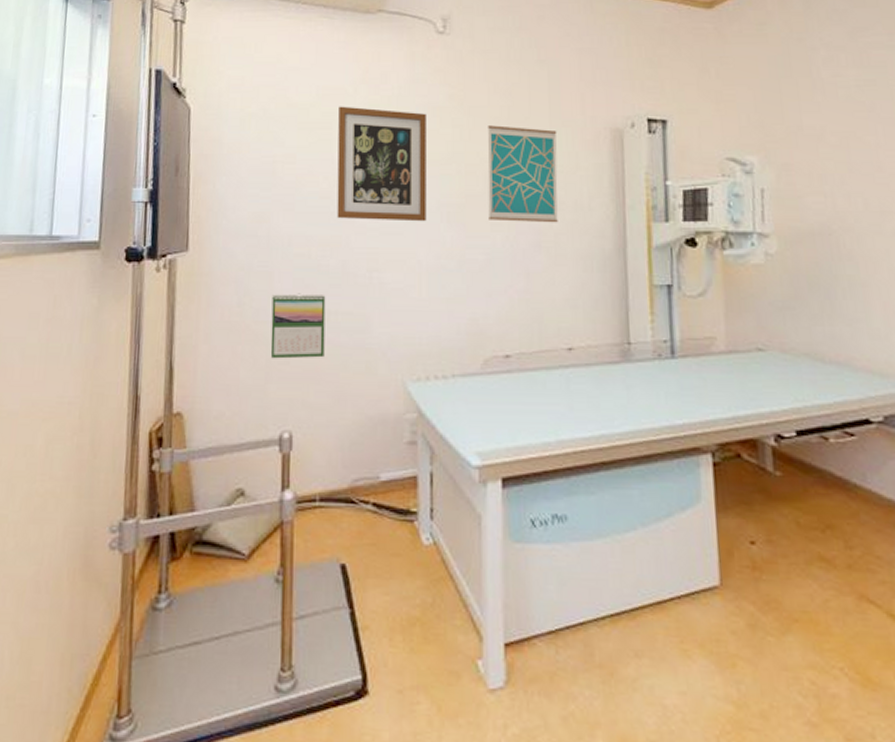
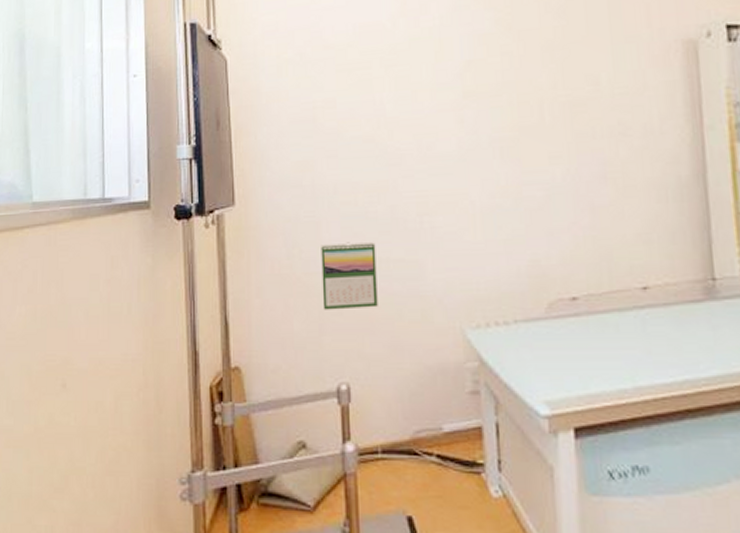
wall art: present [337,106,427,222] -> none [377,42,478,162]
wall art: present [487,125,558,223] -> none [541,47,625,153]

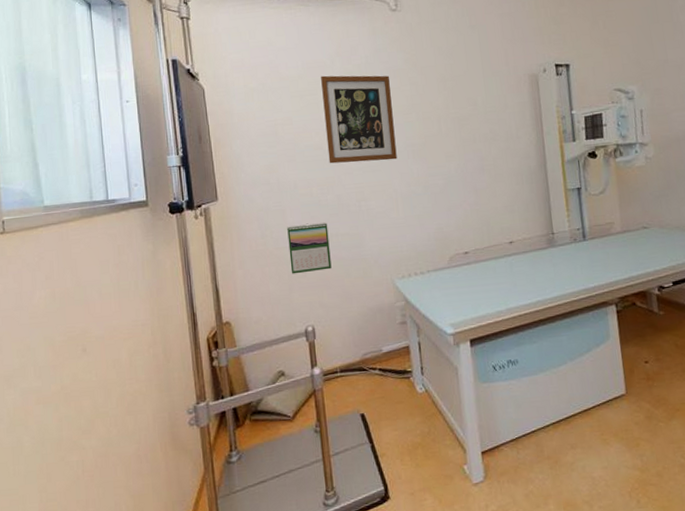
wall art: none [377,42,478,162] -> present [321,75,397,164]

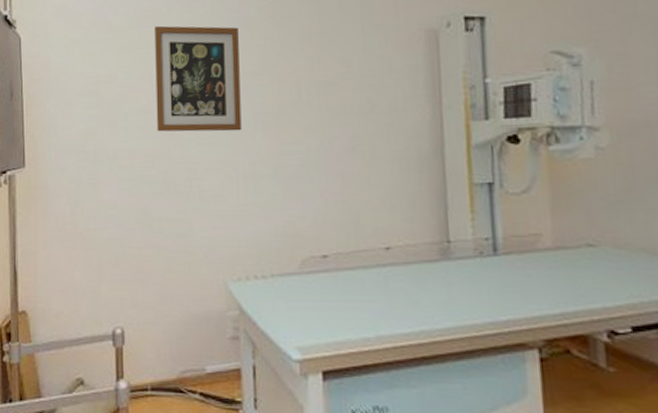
calendar: present [287,223,332,274] -> none [101,202,150,262]

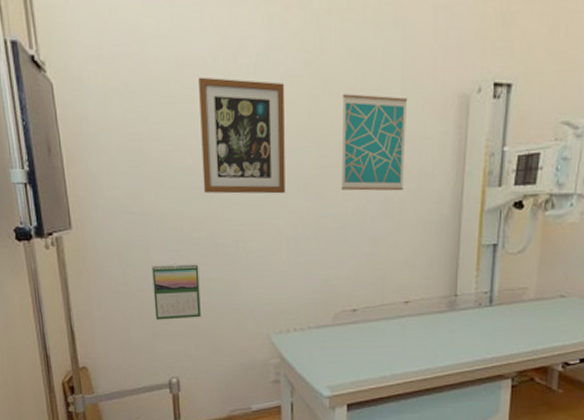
calendar: none [101,202,150,262] -> present [152,263,201,320]
wall art: none [299,34,372,127] -> present [341,94,408,191]

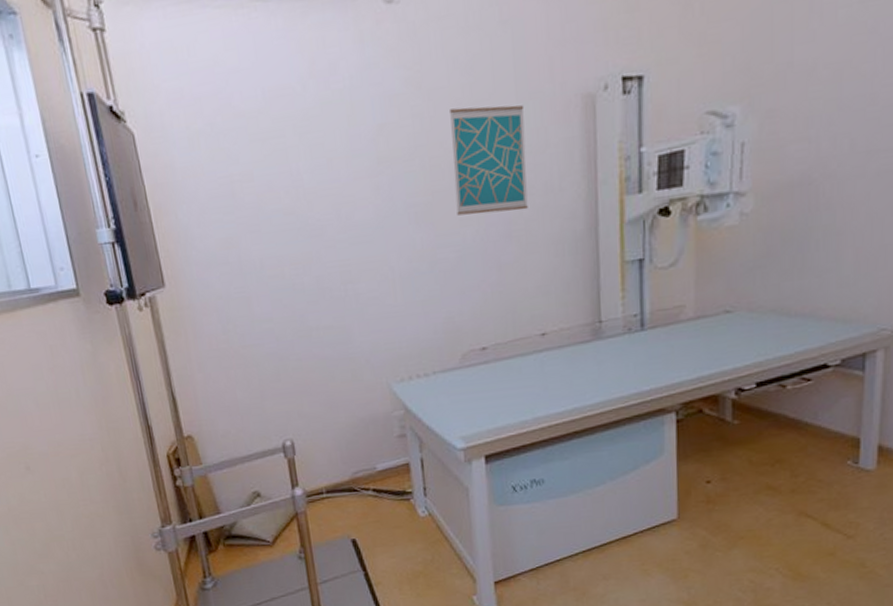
calendar: present [152,263,201,320] -> none [254,313,312,378]
wall art: present [199,77,285,194] -> none [289,104,395,234]

